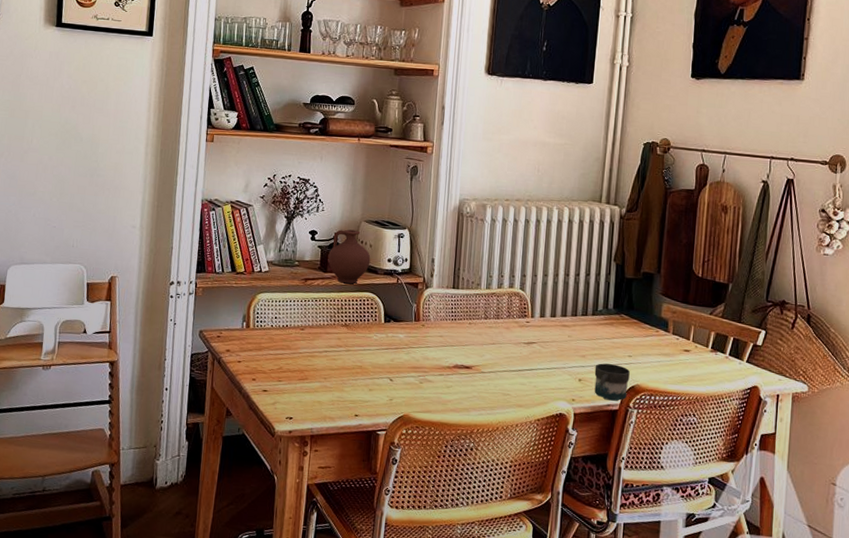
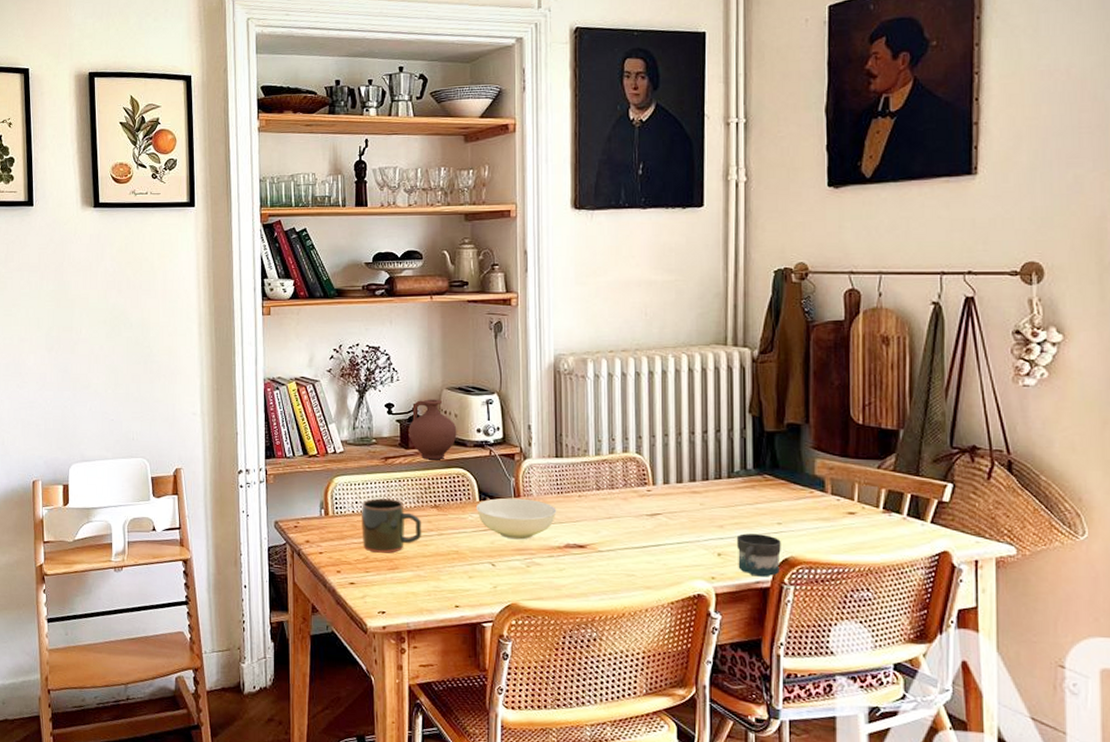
mug: none [278,315,333,365] -> present [362,498,422,553]
bowl: none [380,321,450,359] -> present [475,497,557,540]

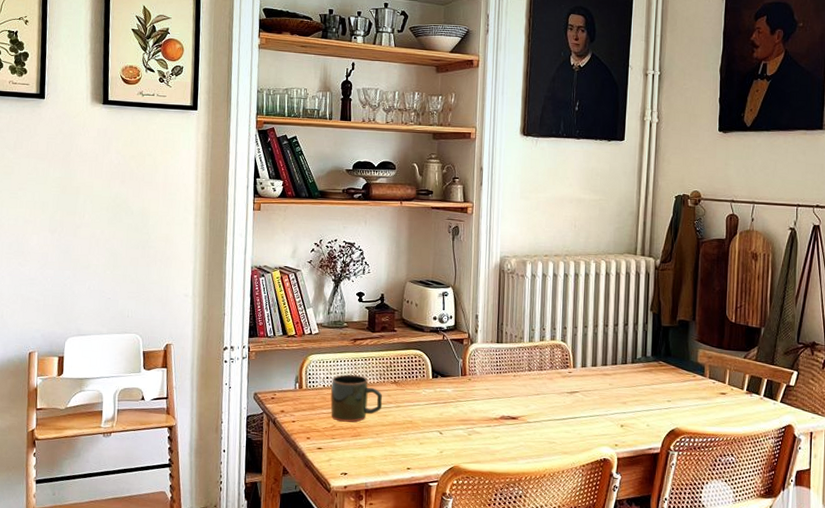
ceramic jug: present [408,399,457,460] -> none [375,290,417,343]
bowl: present [475,497,557,540] -> none [428,376,496,412]
mug: present [736,533,781,577] -> none [635,409,669,445]

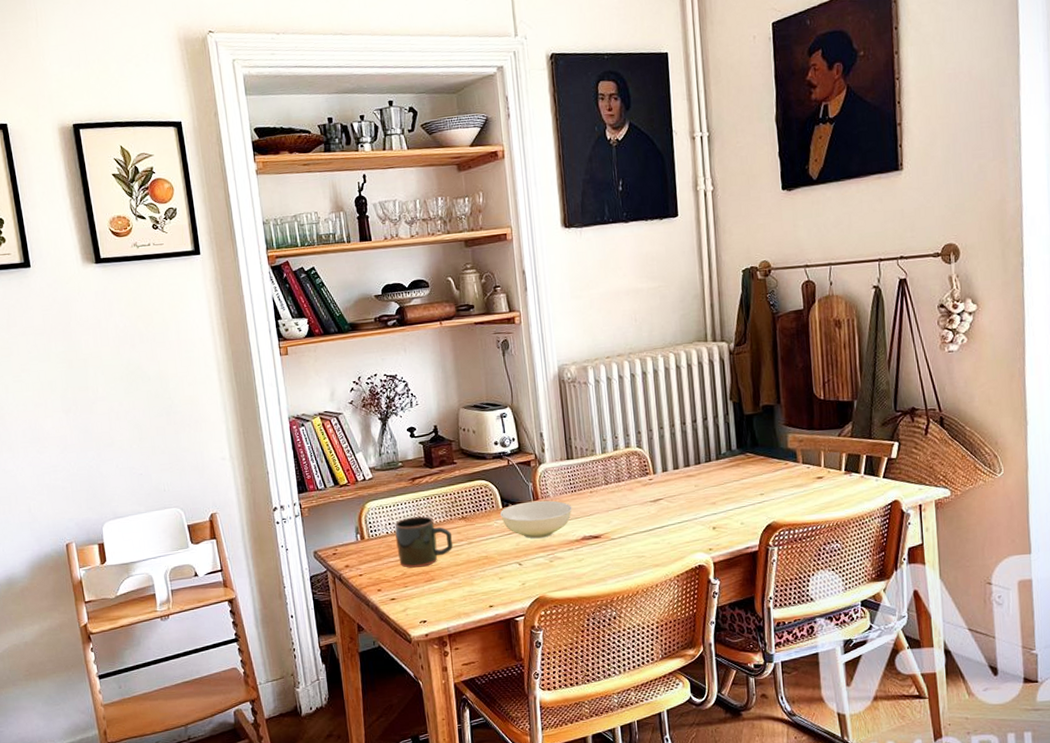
bowl: none [428,376,496,412] -> present [499,500,572,539]

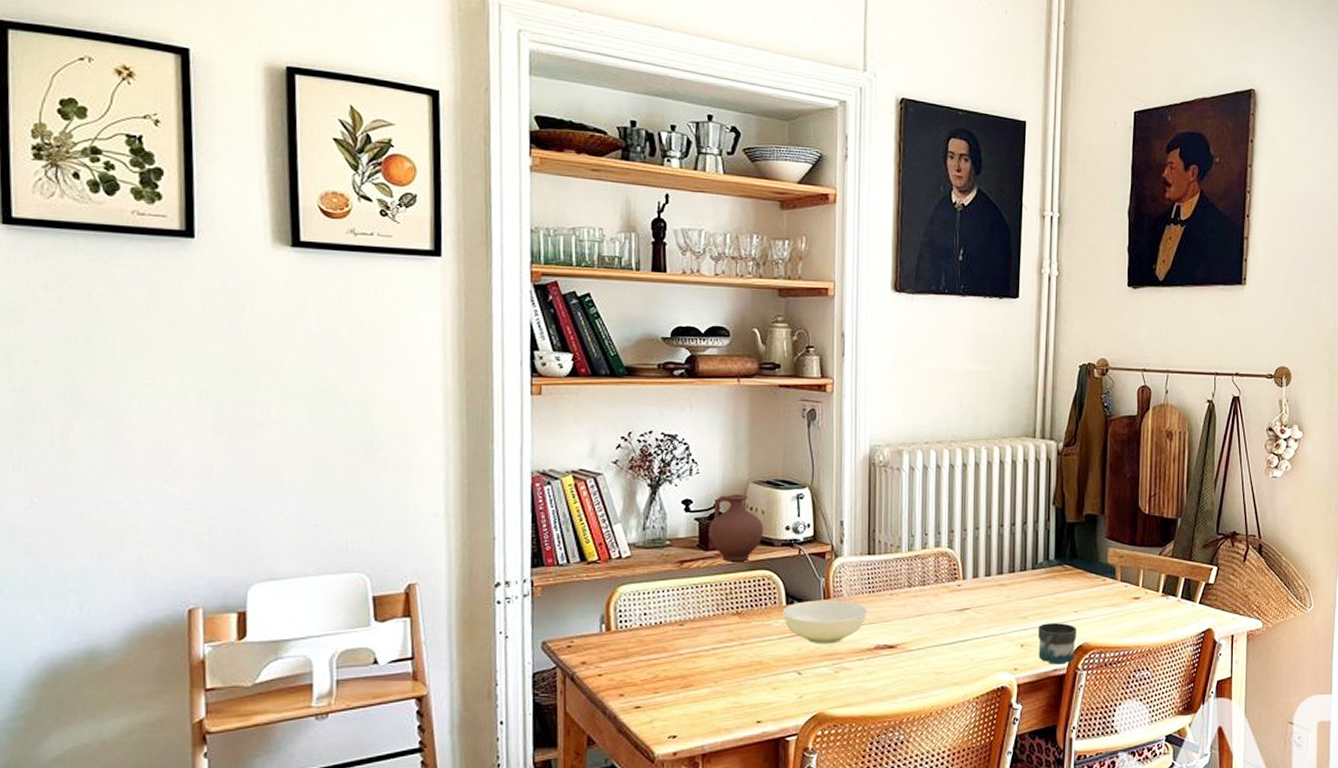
mug: present [395,516,454,568] -> none [650,608,722,670]
ceramic jug: none [431,418,477,476] -> present [708,494,764,562]
mug: none [727,505,765,543] -> present [1038,623,1077,665]

